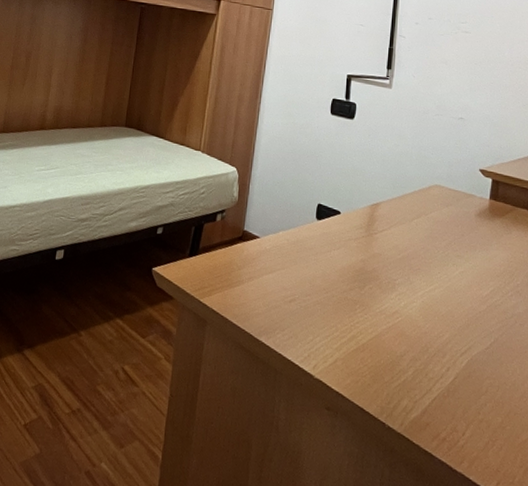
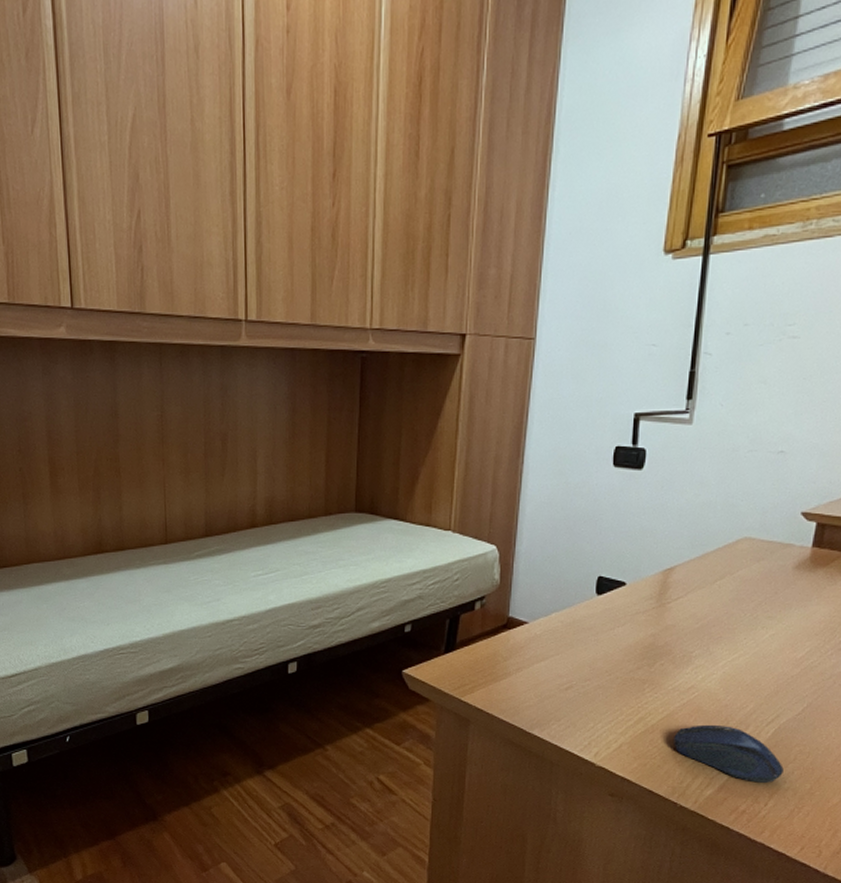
computer mouse: none [381,348,477,413] -> present [674,724,784,783]

